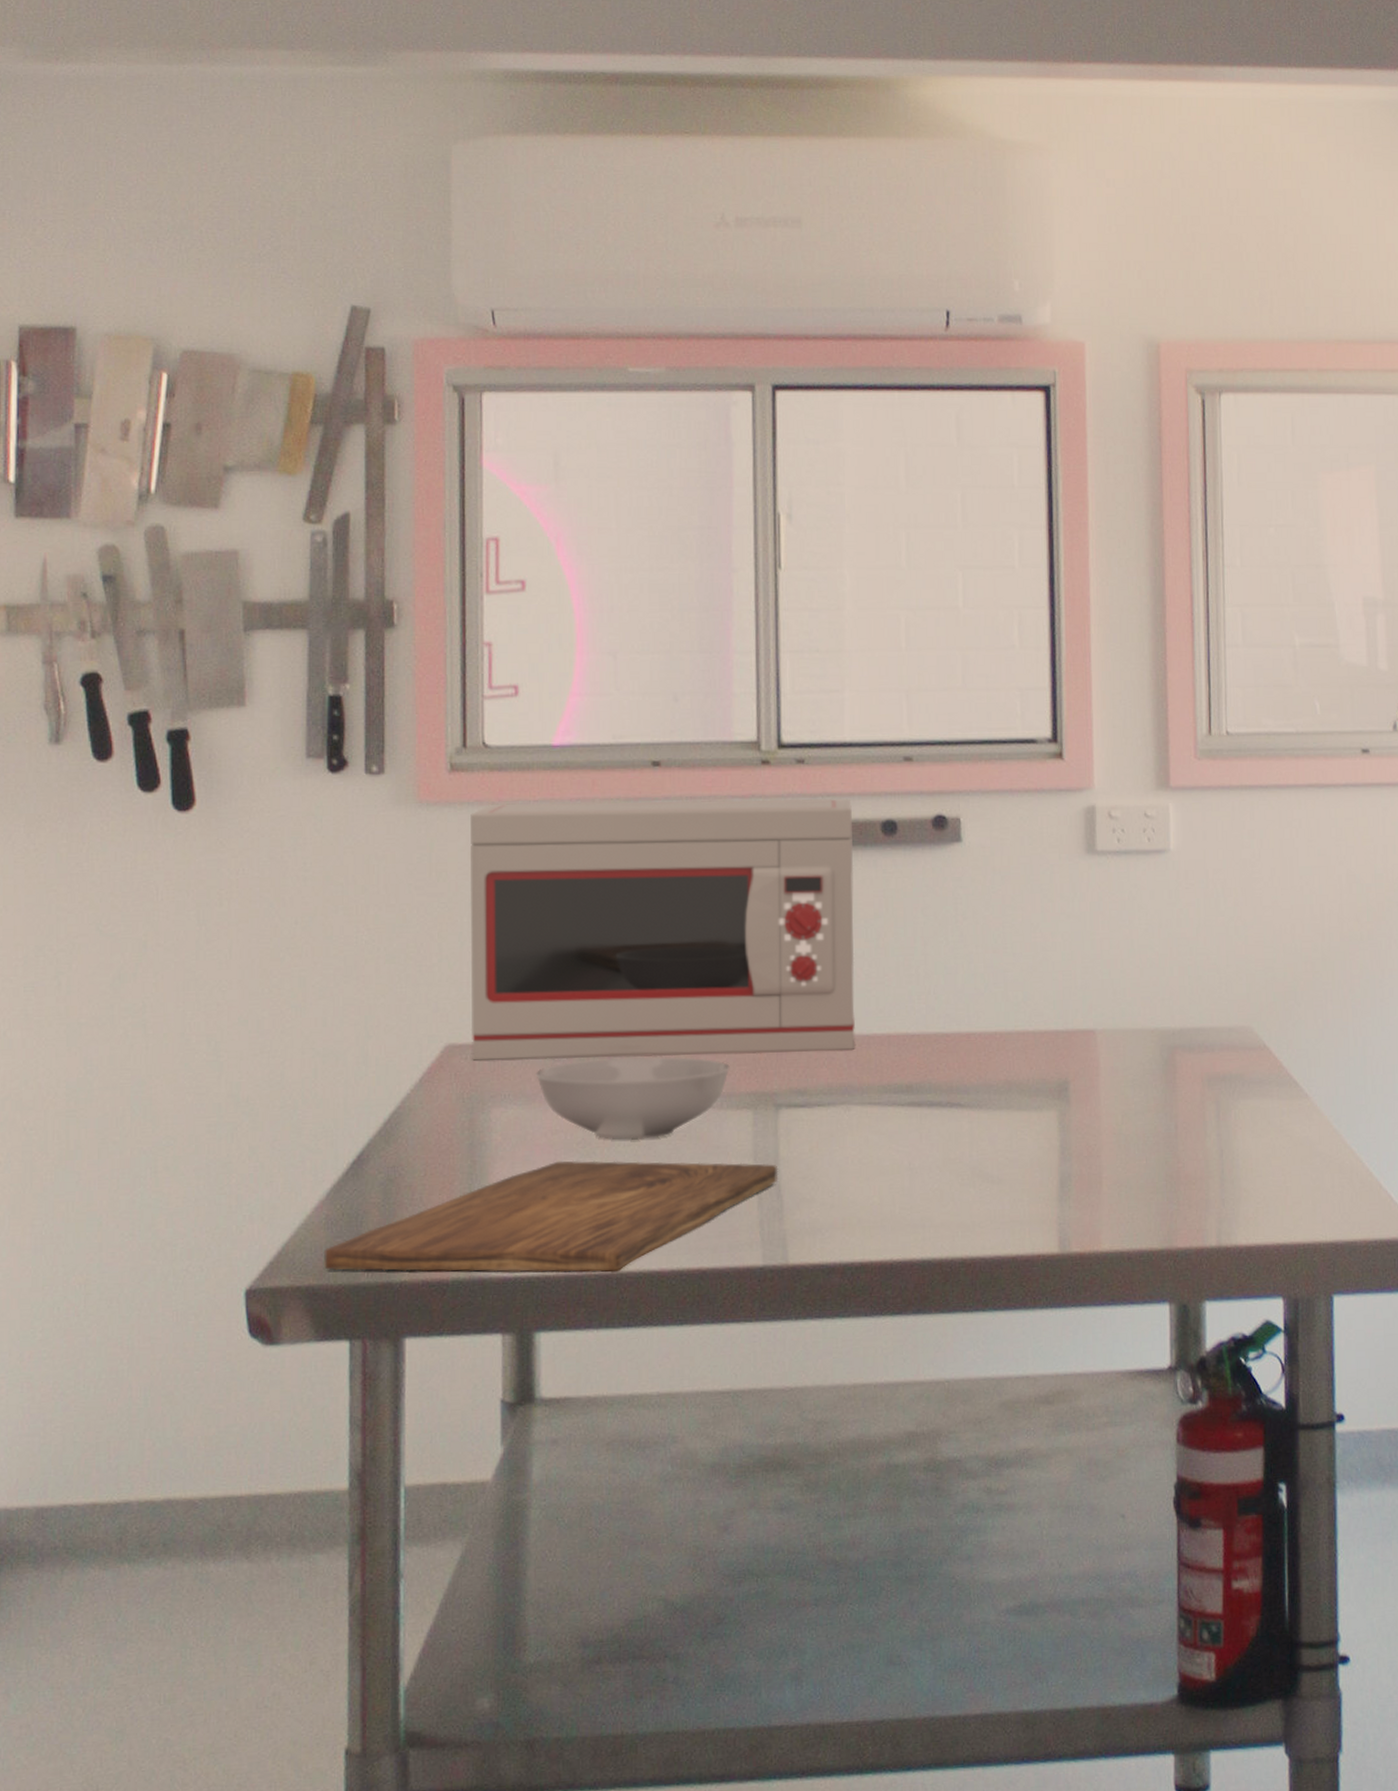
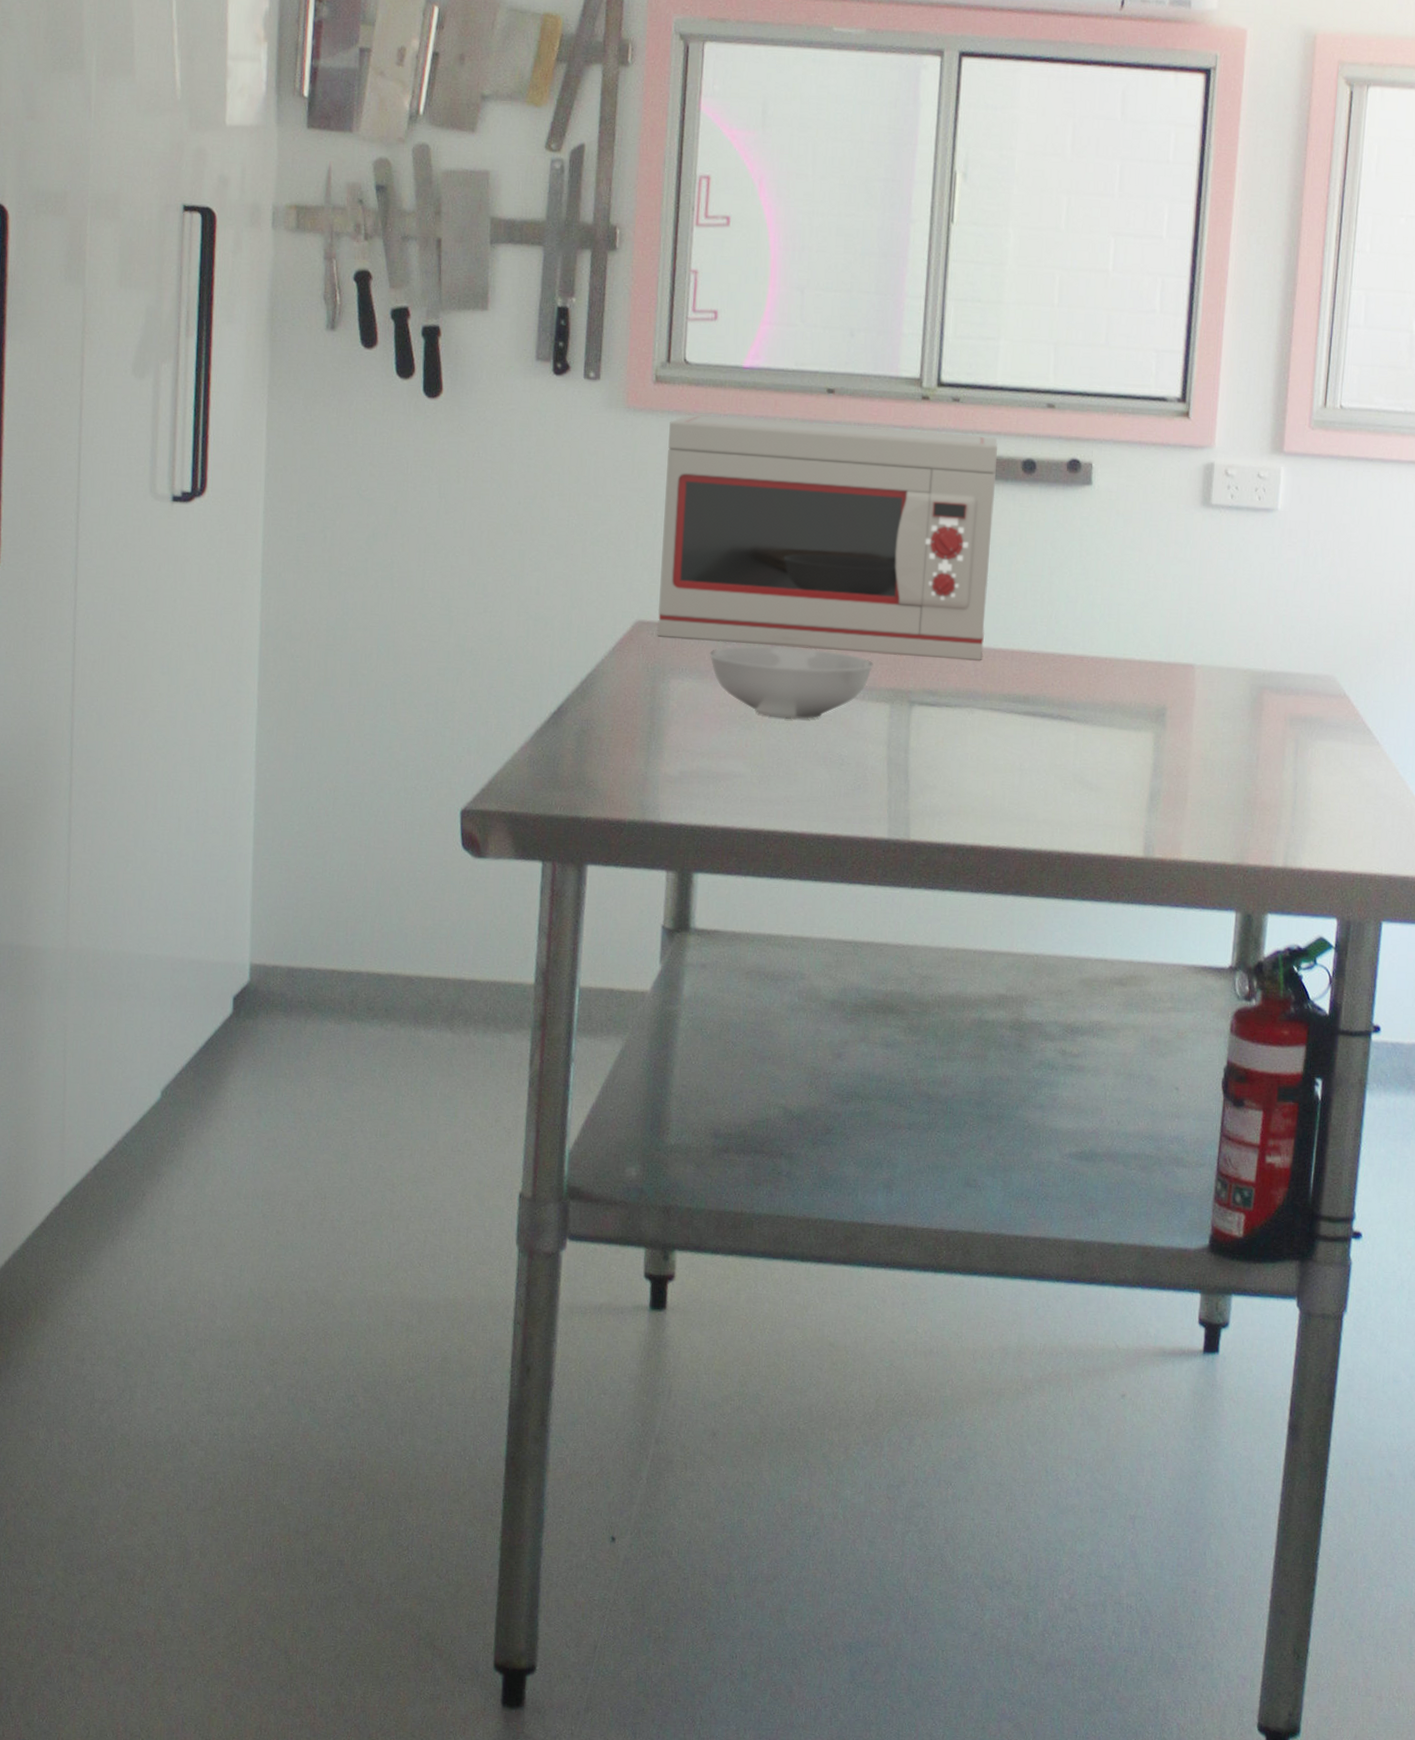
cutting board: present [324,1160,779,1273] -> none [525,730,908,830]

